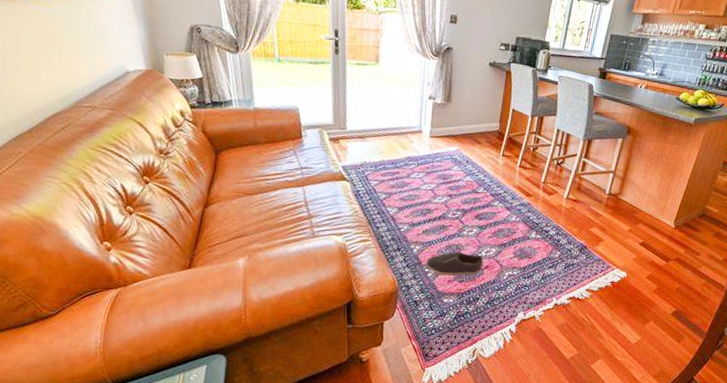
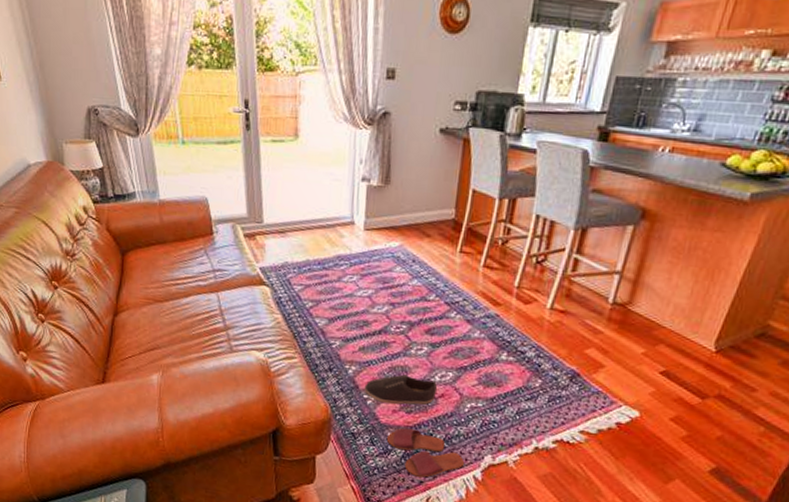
slippers: none [442,294,503,334] -> present [386,427,465,478]

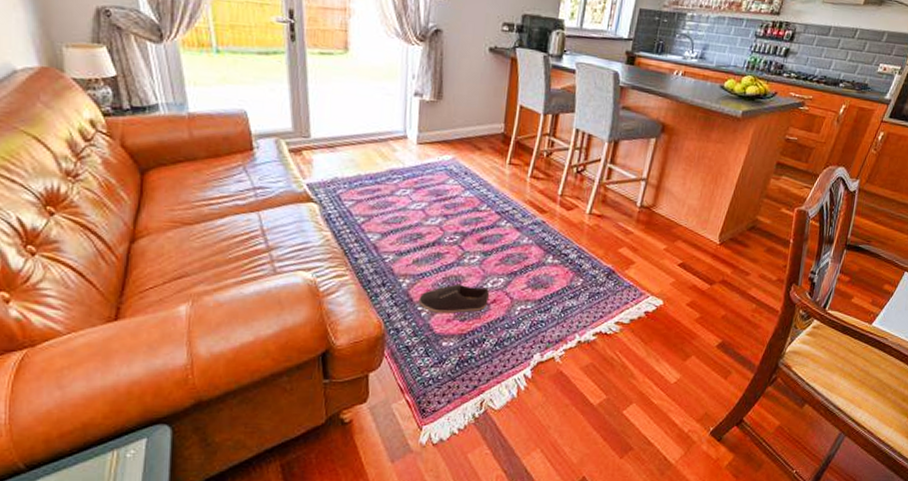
slippers: present [386,427,465,478] -> none [441,336,516,382]

